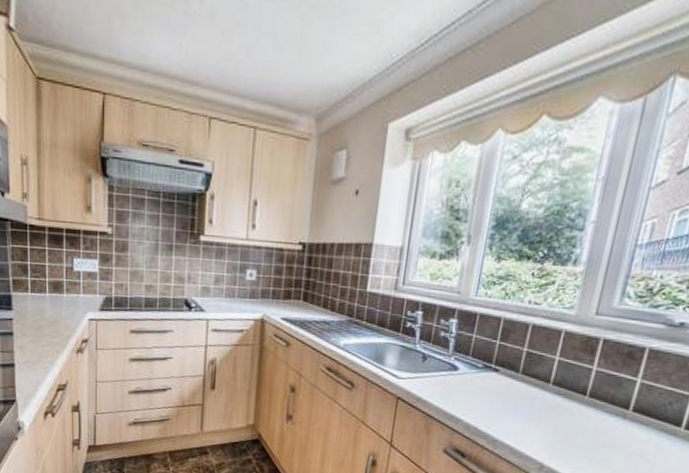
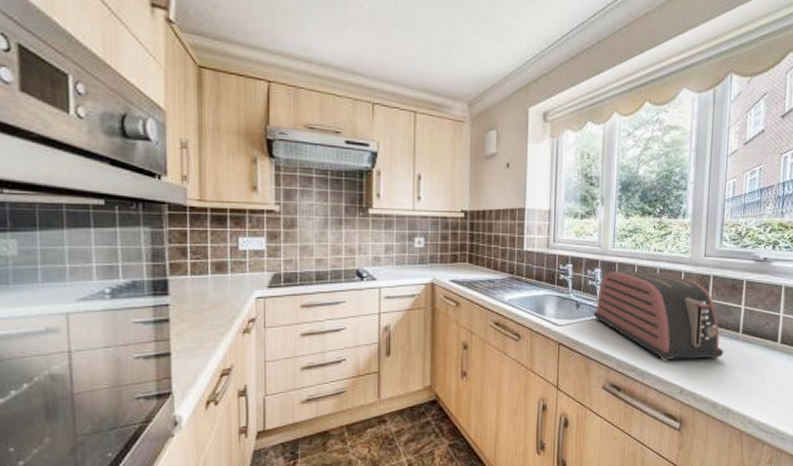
toaster: none [441,323,604,438] -> present [593,272,724,362]

